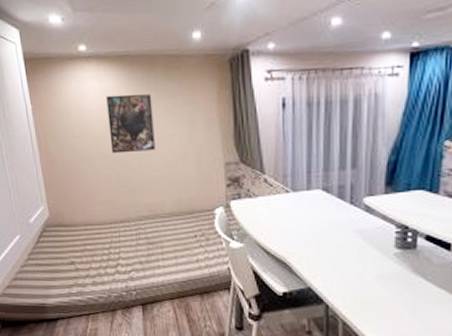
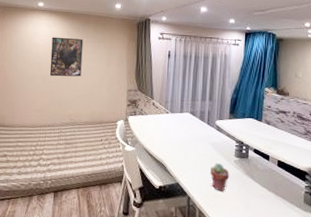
potted succulent: none [357,257,388,297] -> present [210,162,230,192]

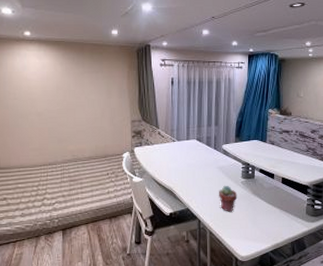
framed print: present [49,37,84,77] -> none [44,69,80,112]

